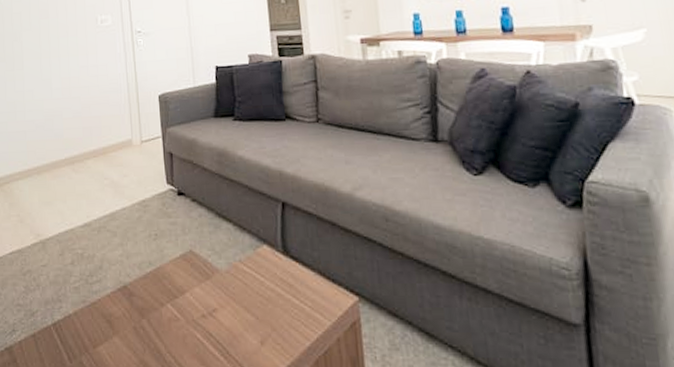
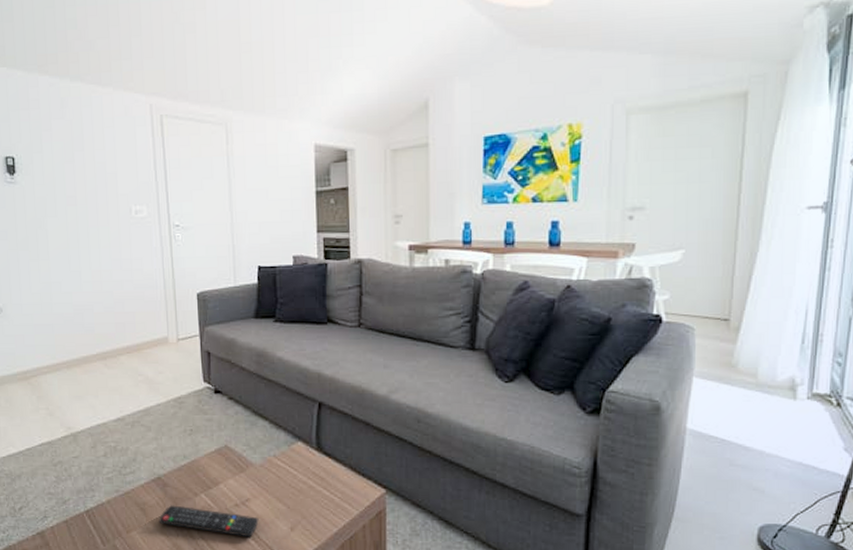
remote control: none [125,317,227,353] -> present [158,505,259,538]

